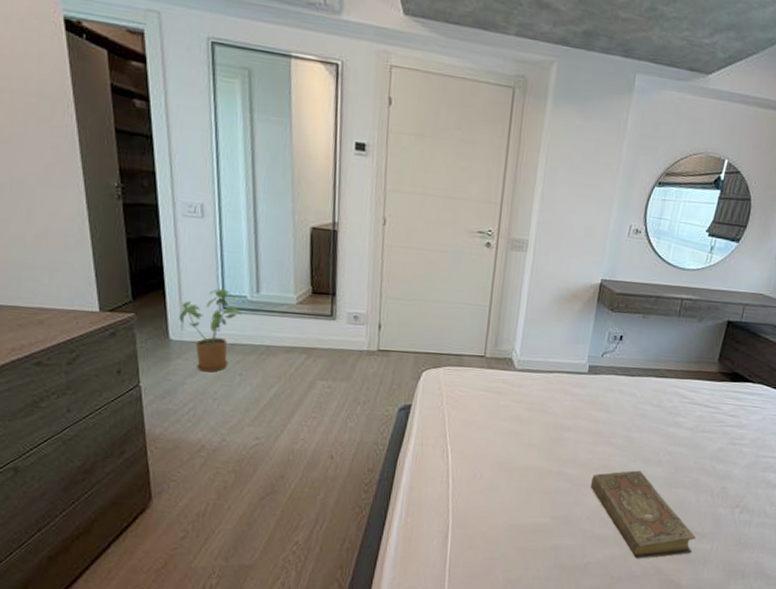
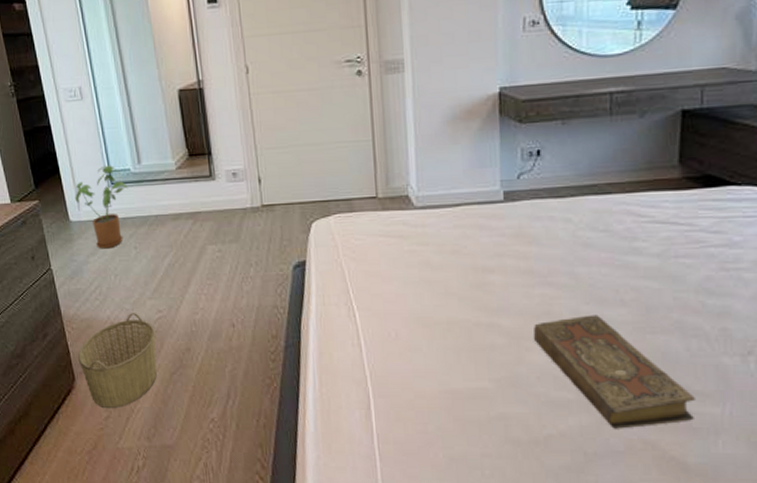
basket: none [157,436,250,529] -> present [77,312,157,409]

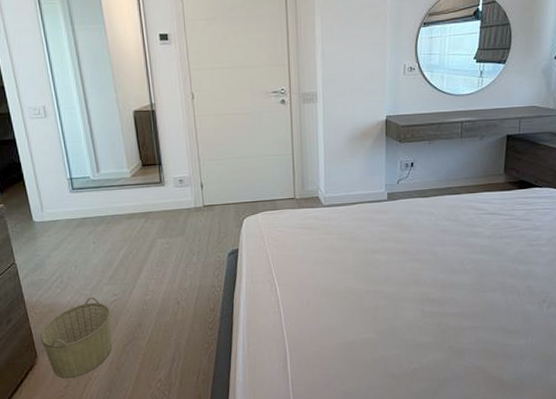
house plant: present [75,165,128,249] -> none [38,173,88,245]
book: present [533,314,695,429] -> none [405,280,510,361]

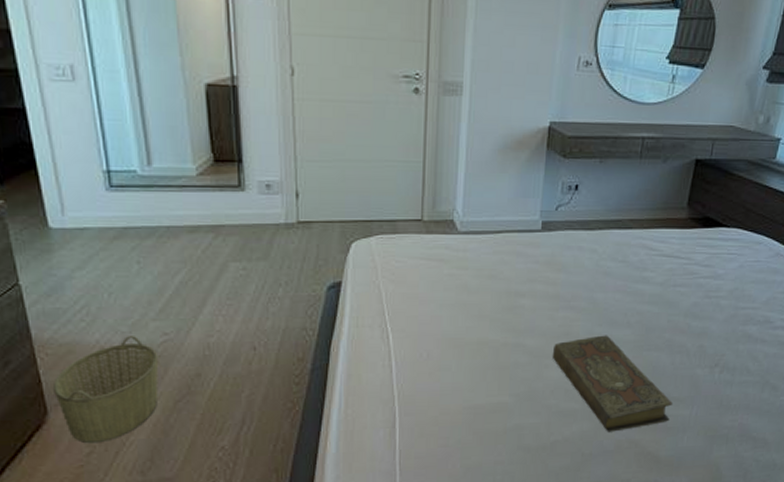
book: none [405,280,510,361] -> present [552,335,673,432]

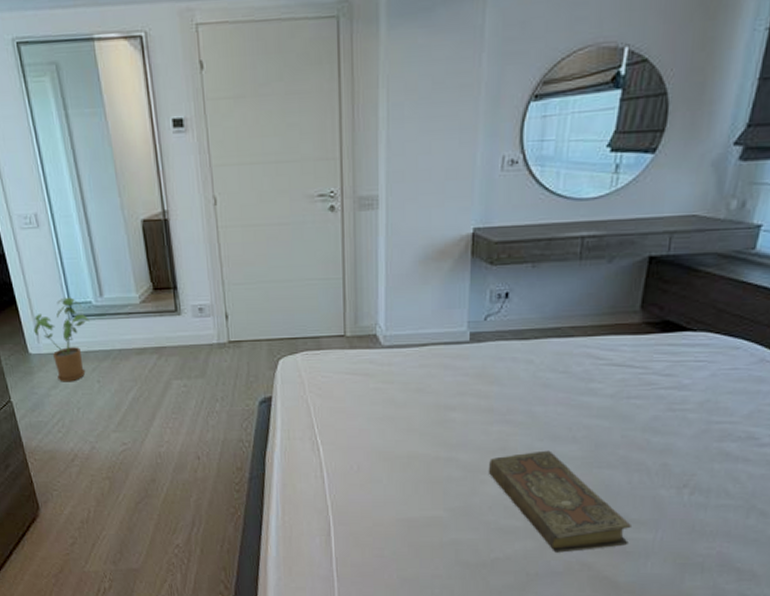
basket: present [52,334,159,444] -> none [41,444,123,536]
house plant: none [57,164,133,262] -> present [33,297,90,382]

